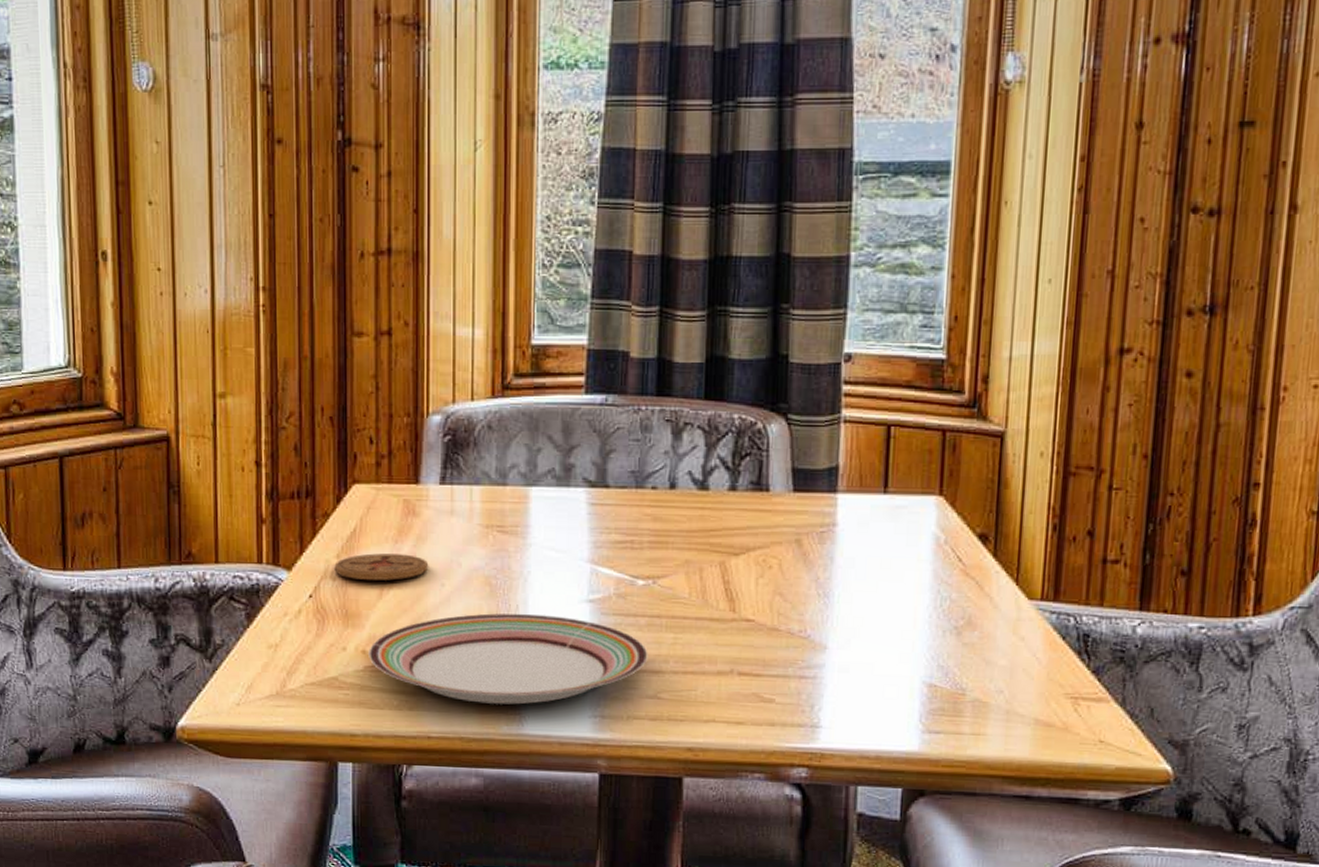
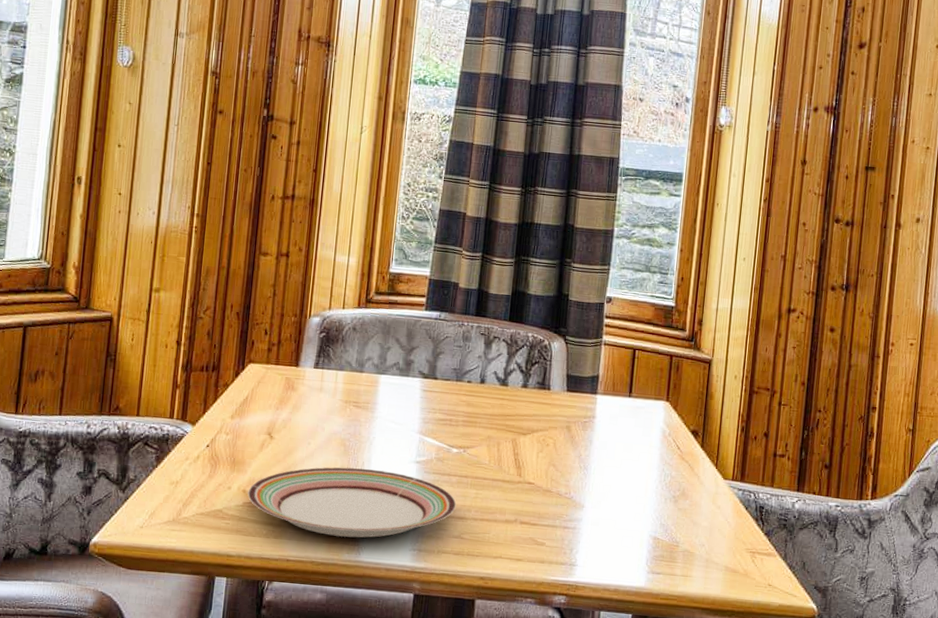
coaster: present [334,553,429,581] -> none [228,416,300,438]

